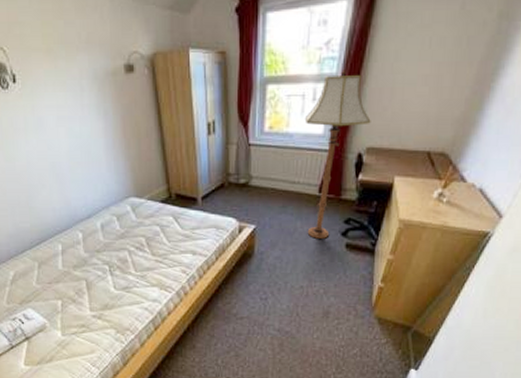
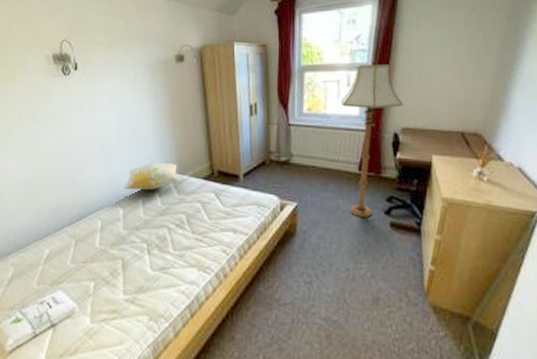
decorative pillow: none [80,185,137,213] -> present [123,162,180,189]

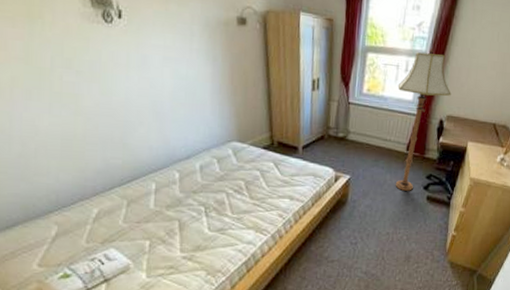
decorative pillow: present [123,162,180,189] -> none [179,128,239,156]

